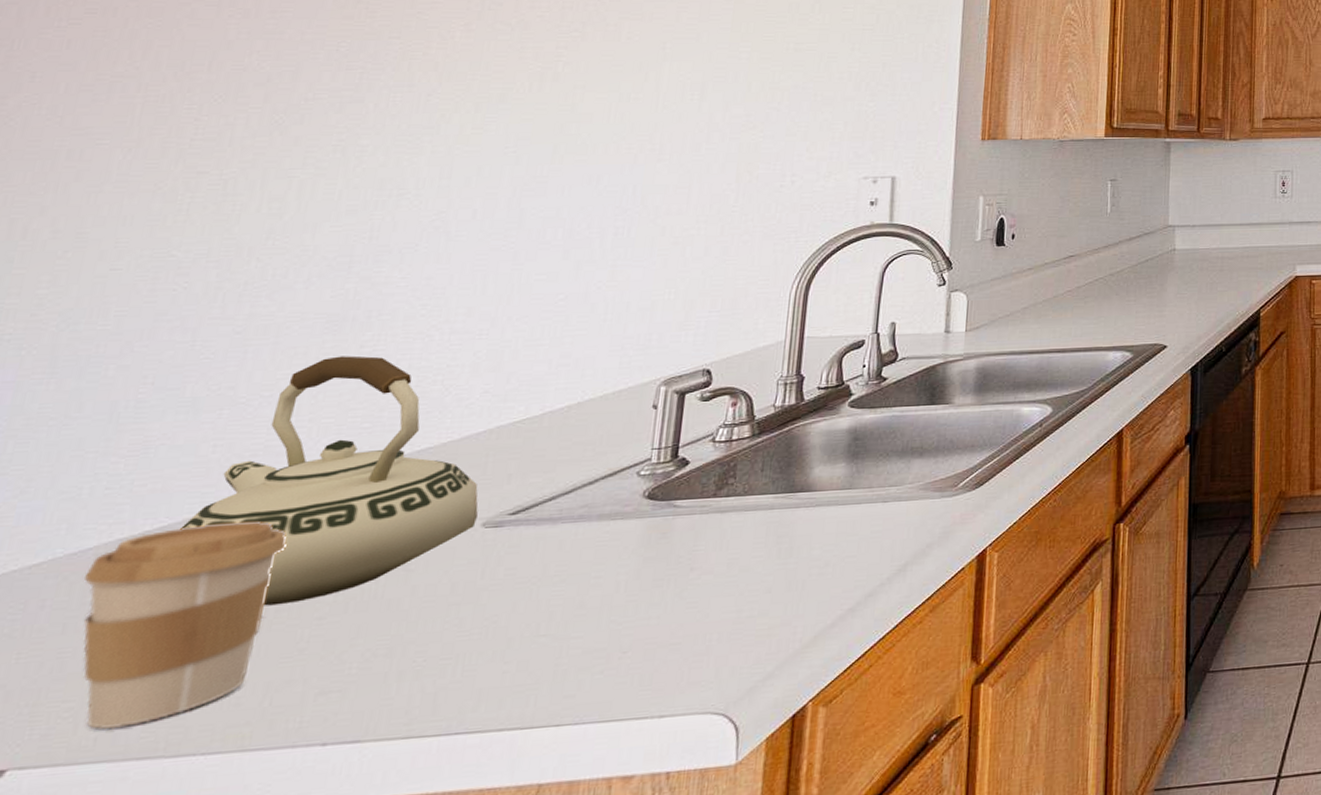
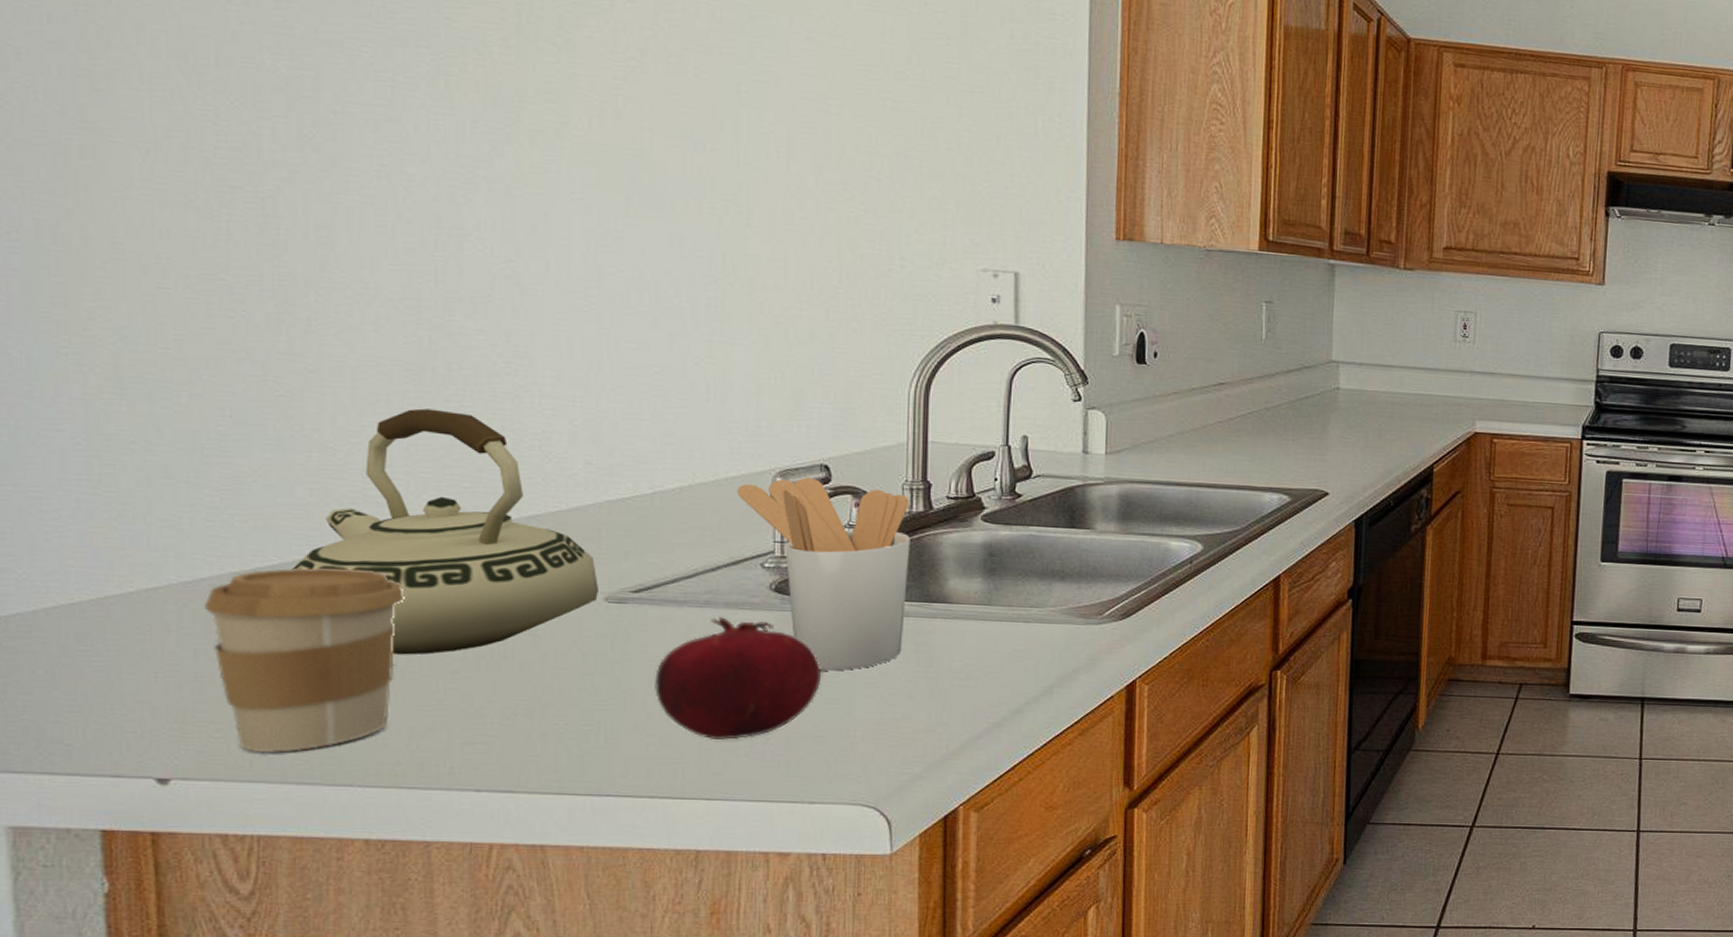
fruit: none [518,530,685,660] -> present [655,617,822,741]
utensil holder: none [621,383,783,574] -> present [736,477,910,671]

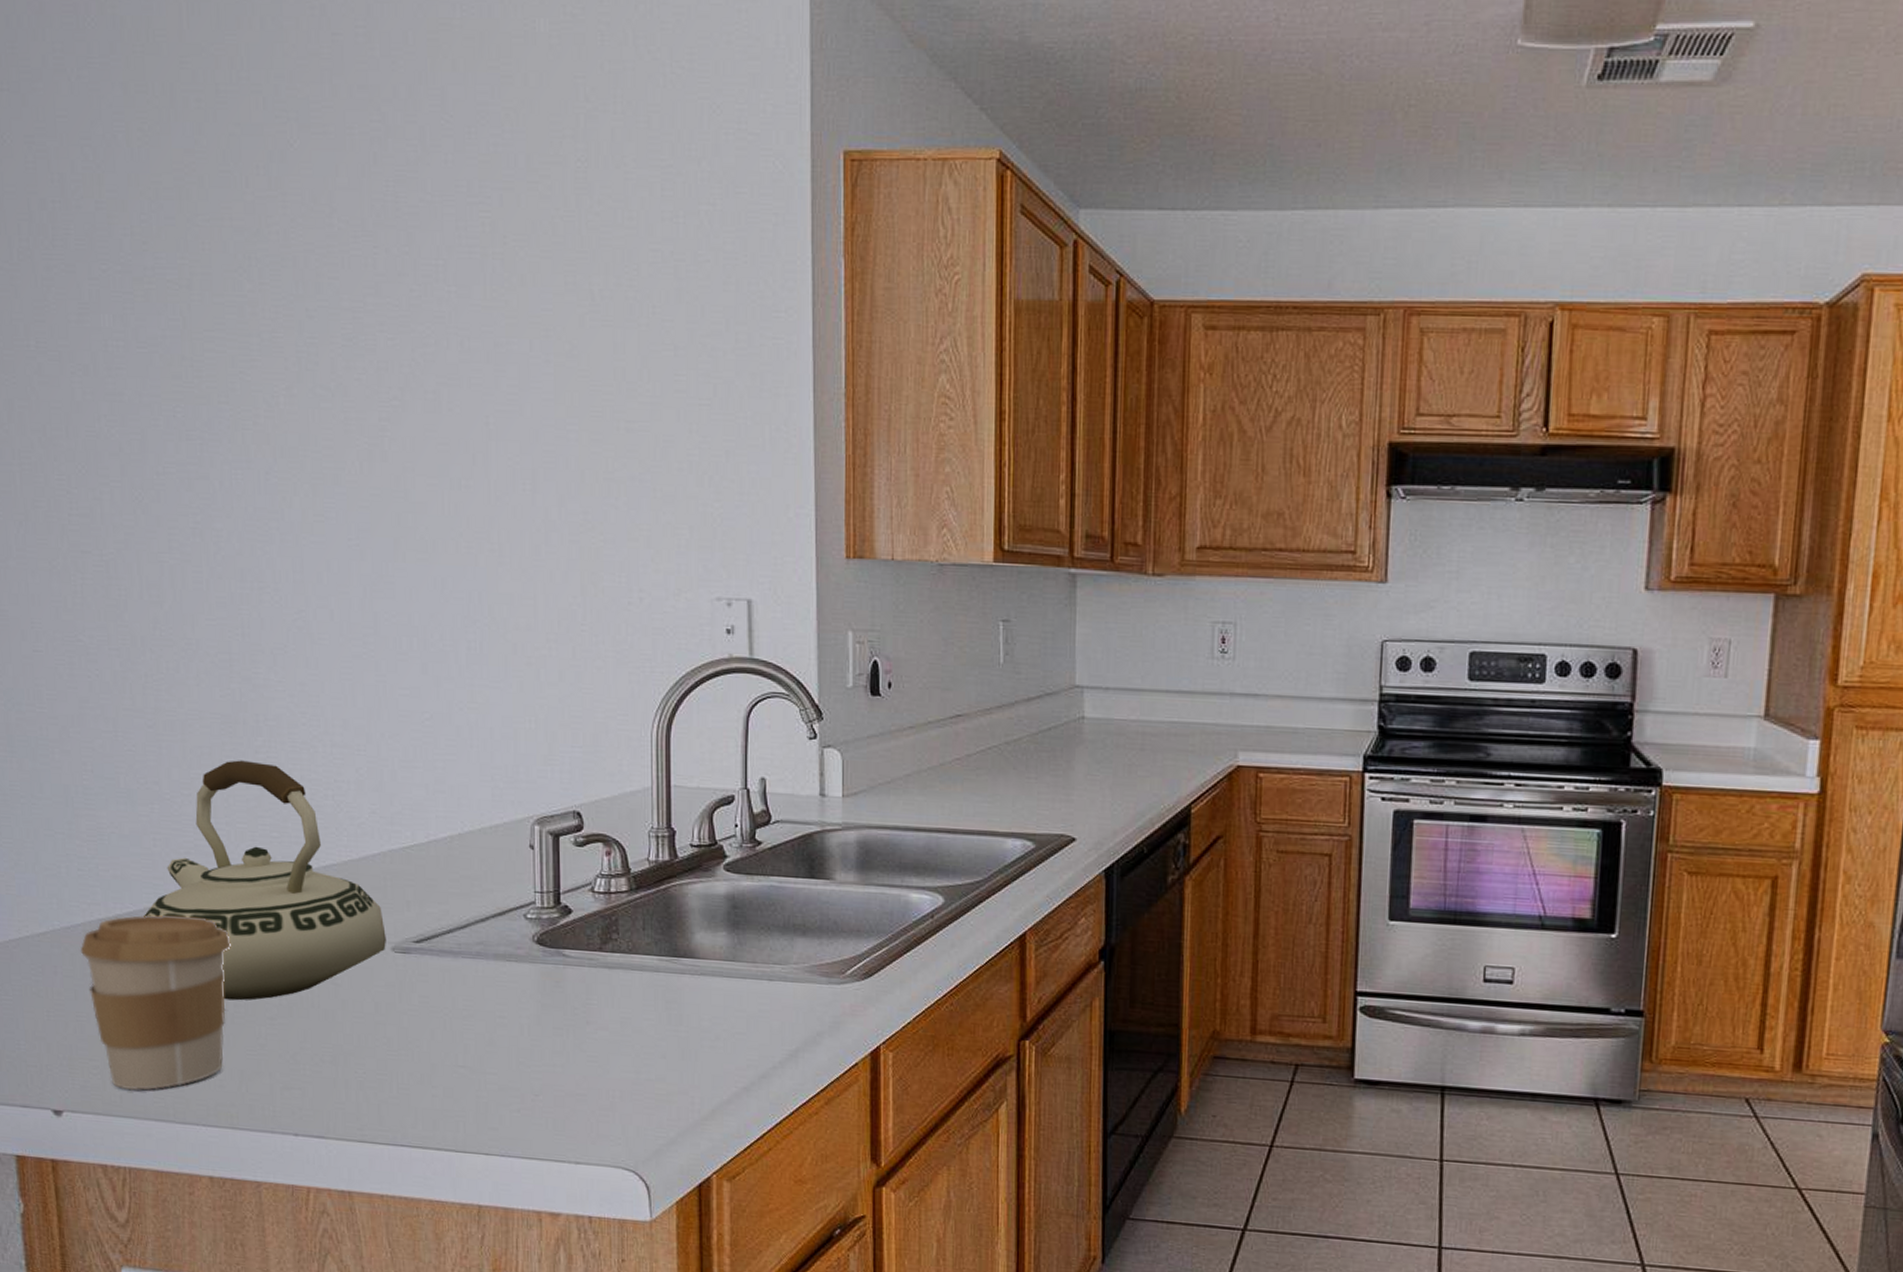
fruit: present [655,617,822,741] -> none [437,969,582,1095]
utensil holder: present [736,477,910,671] -> none [499,825,658,1028]

